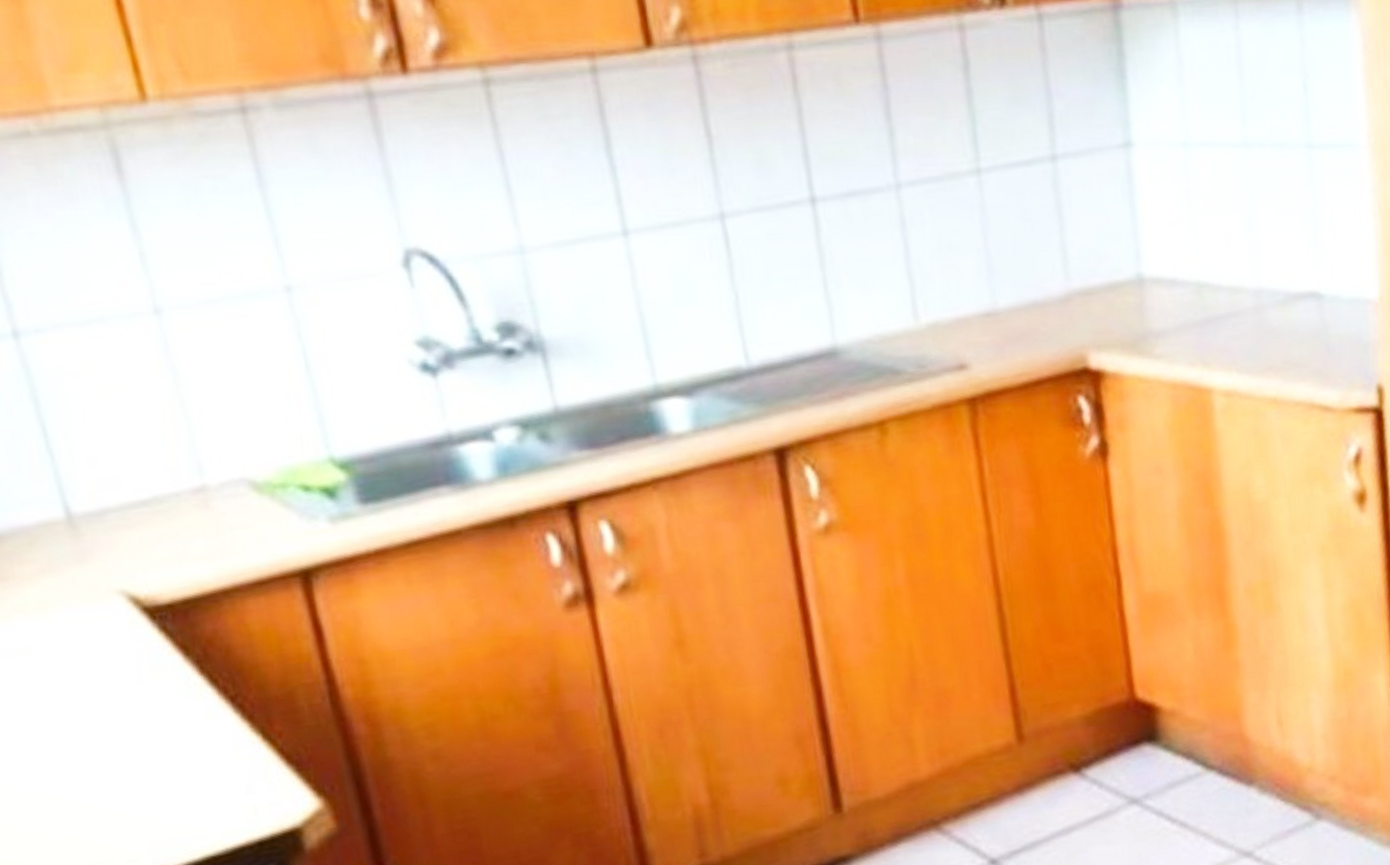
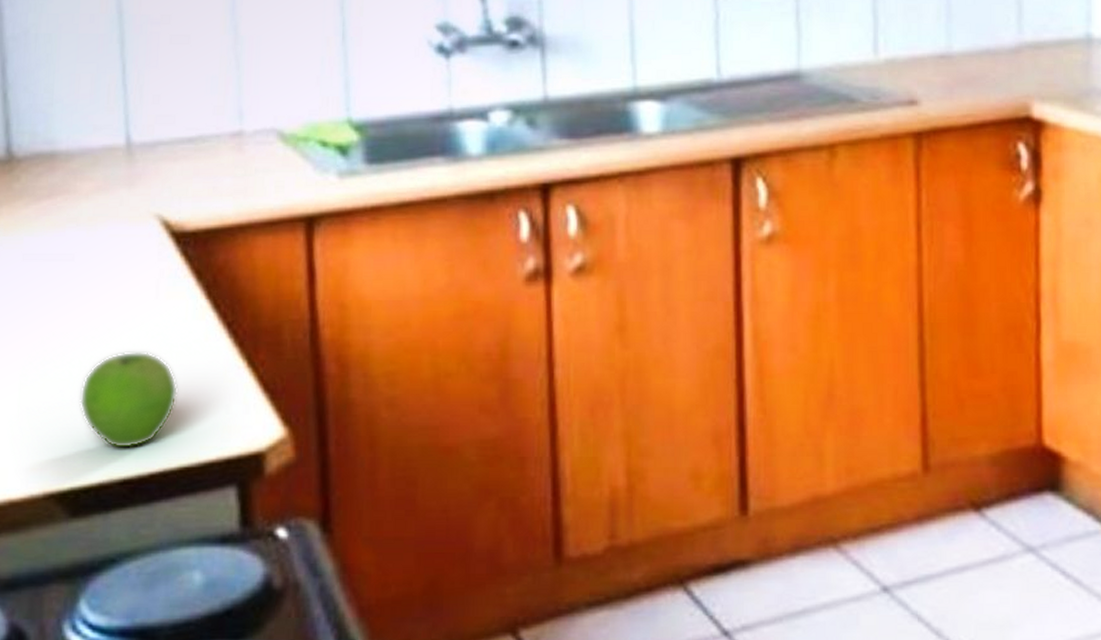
fruit: none [69,741,187,850] -> present [79,351,178,449]

